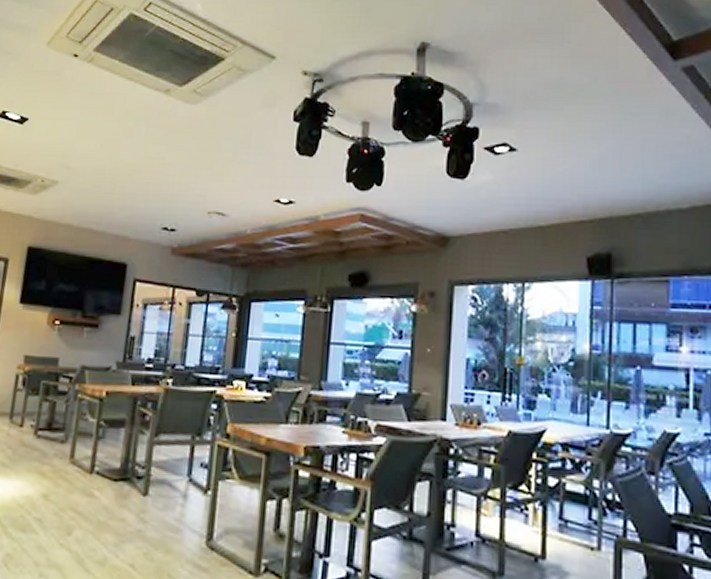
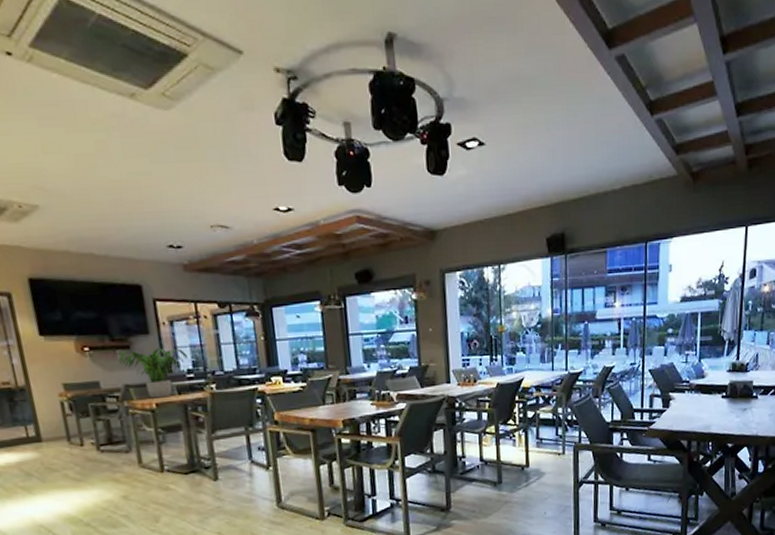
potted plant: none [83,329,153,386] -> present [118,348,189,399]

